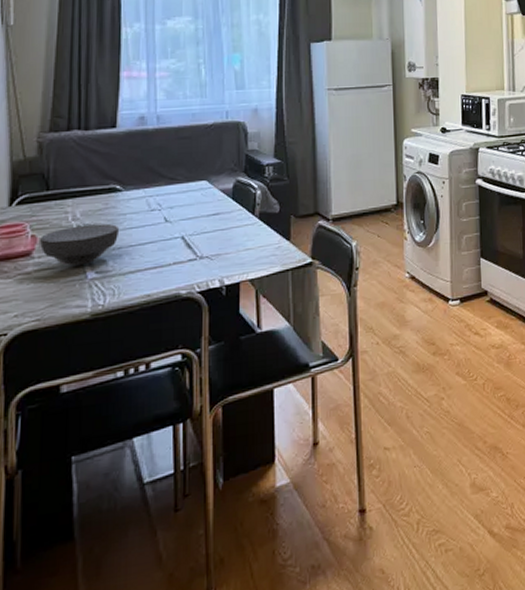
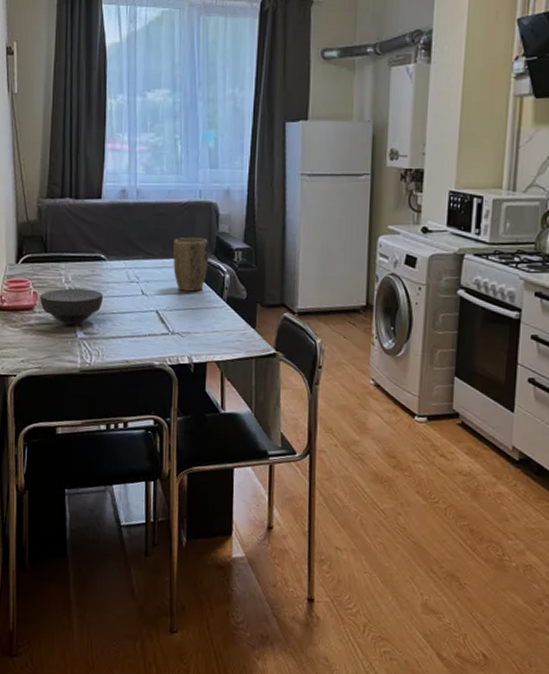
plant pot: none [200,158,238,213] -> present [173,238,209,292]

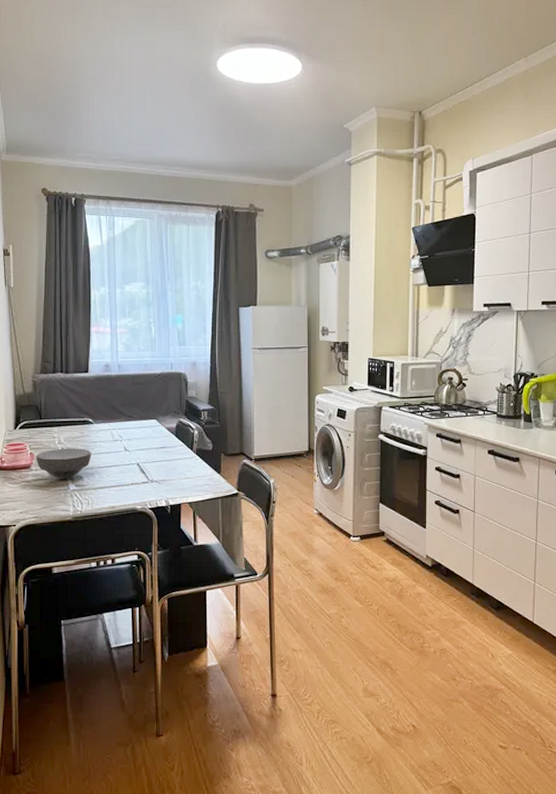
plant pot: present [173,238,209,292] -> none [151,402,180,446]

